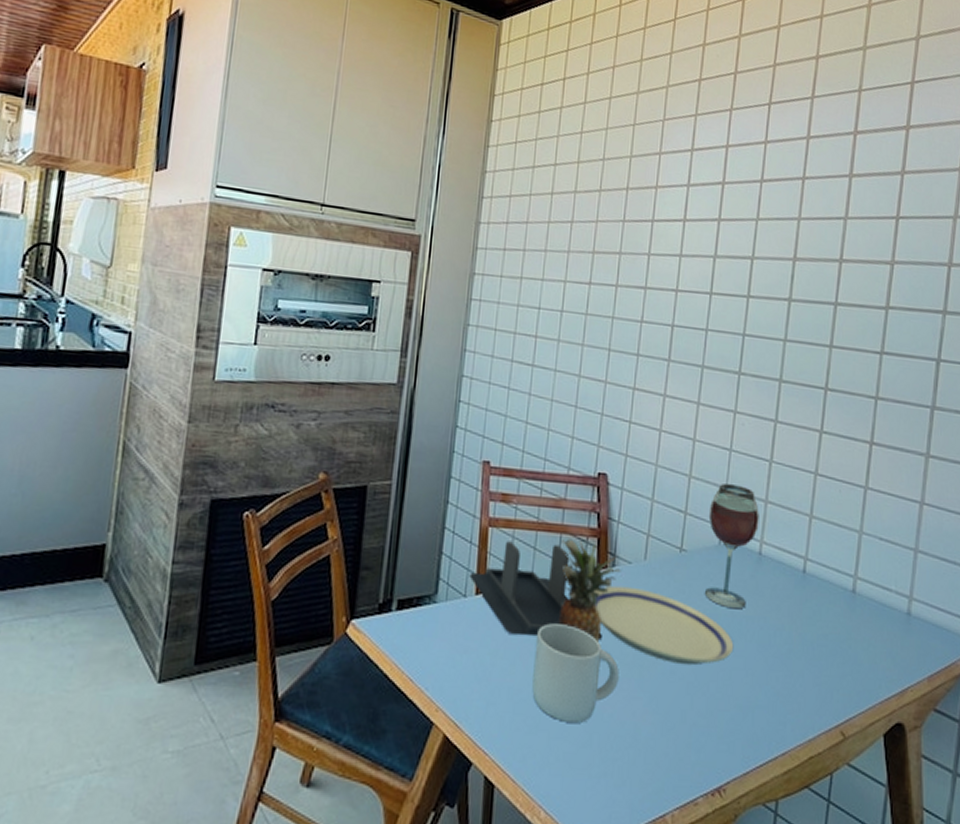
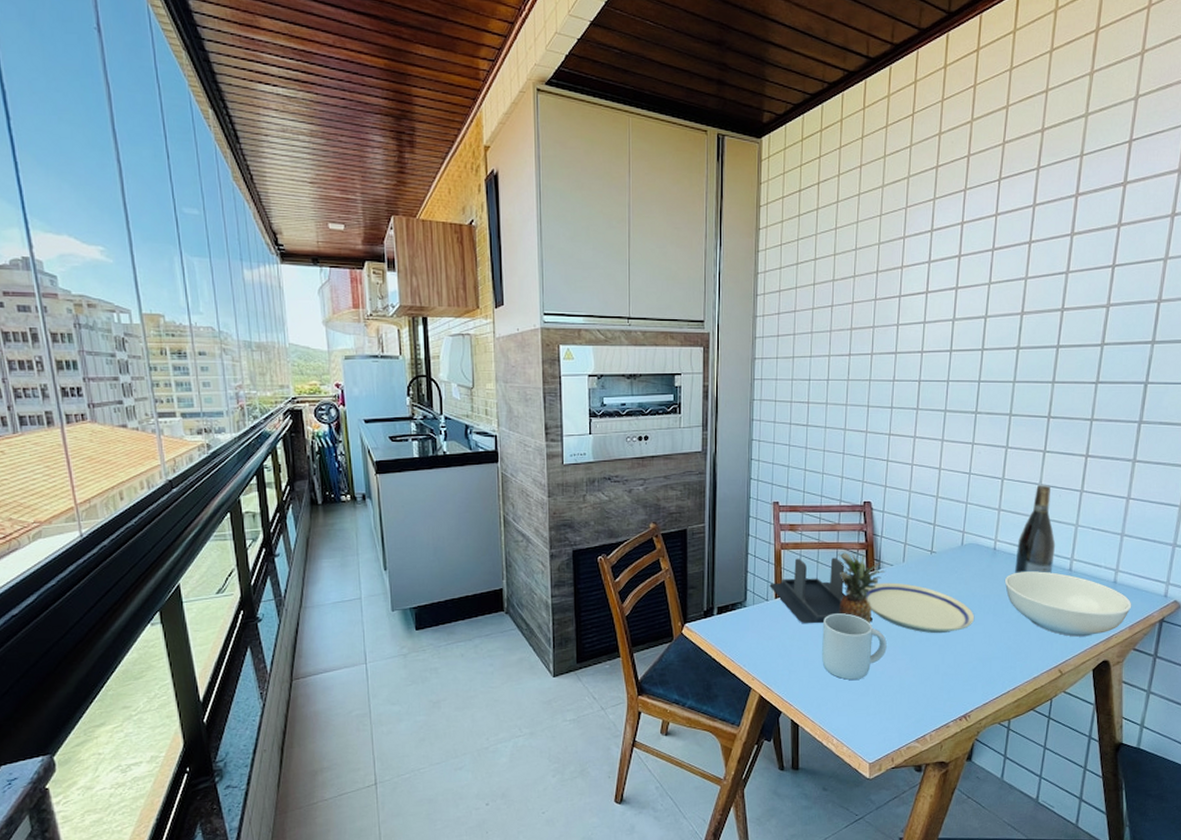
wineglass: present [704,484,759,609] -> none [950,500,994,591]
bowl: none [772,588,931,687] -> present [1004,571,1132,637]
wine bottle: none [784,473,836,594] -> present [1014,484,1056,574]

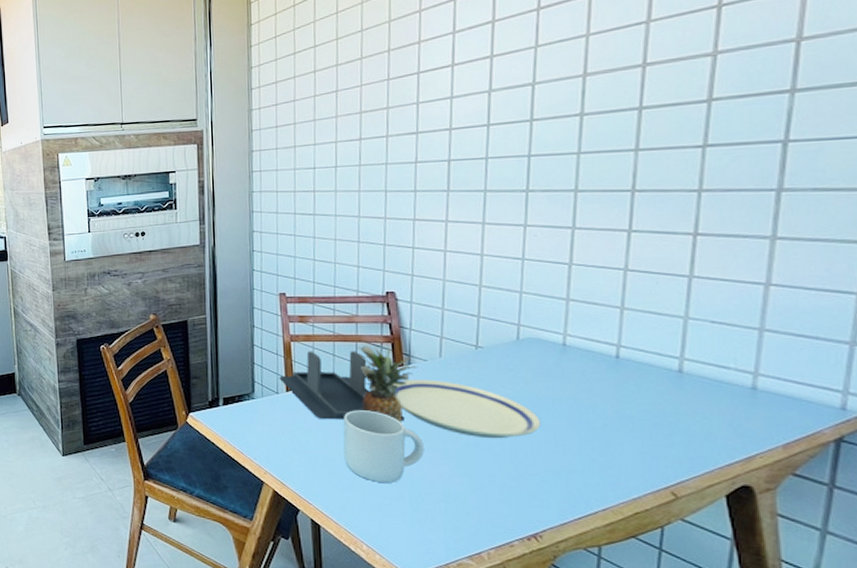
bowl: present [1004,571,1132,637] -> none [580,372,786,454]
wine bottle: present [1014,484,1056,574] -> none [594,269,655,375]

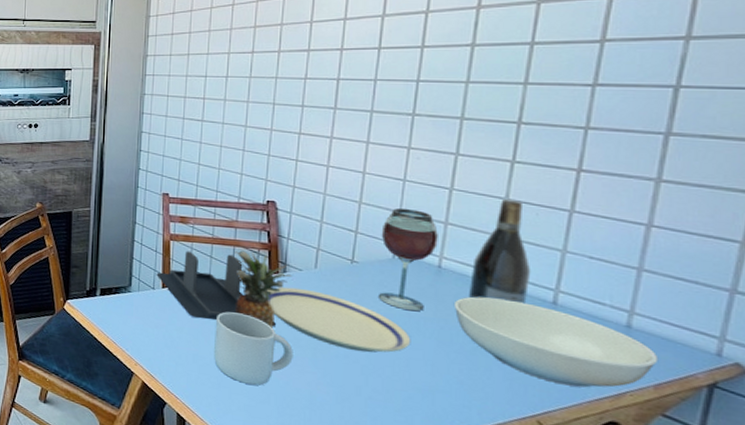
wineglass: none [503,288,561,393] -> present [377,208,438,312]
bowl: none [580,372,786,454] -> present [453,296,659,388]
wine bottle: none [594,269,655,375] -> present [468,198,531,304]

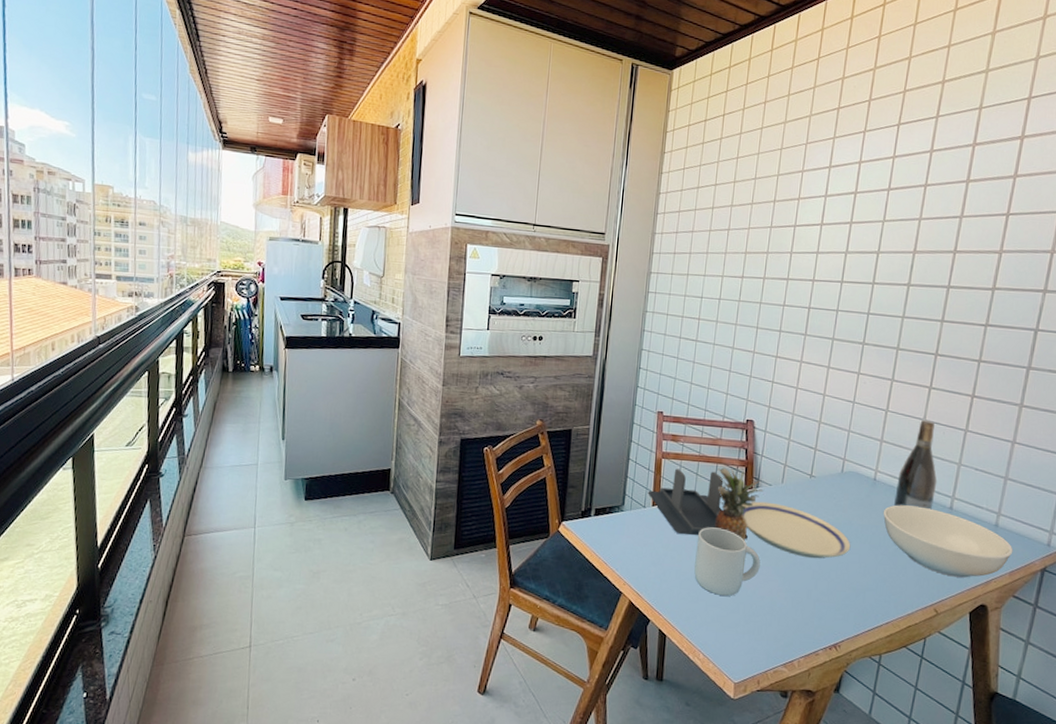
wineglass: present [377,208,438,312] -> none [828,428,876,520]

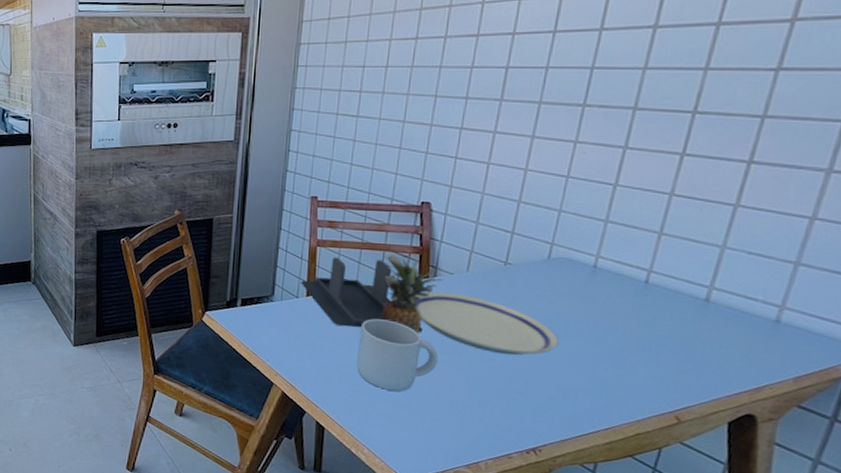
bowl: present [883,505,1013,578] -> none [605,296,803,383]
wine bottle: present [893,419,937,510] -> none [620,193,688,302]

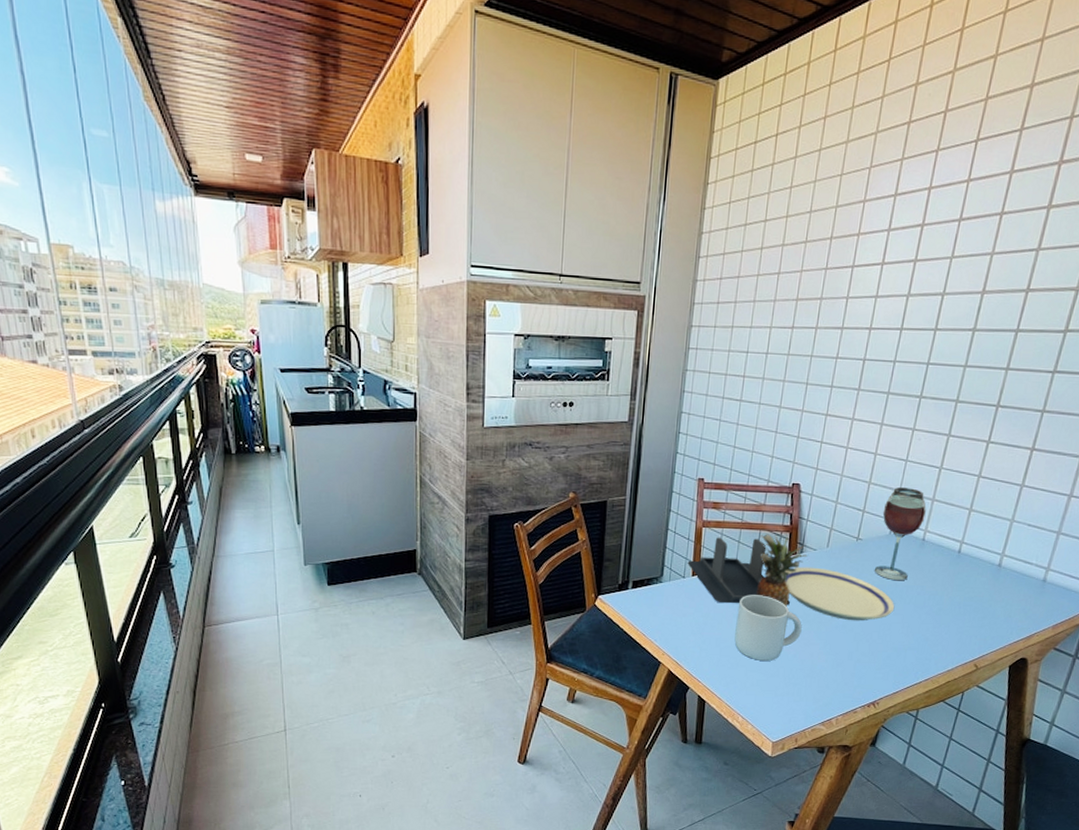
wineglass: none [529,207,598,313] -> present [874,487,927,581]

